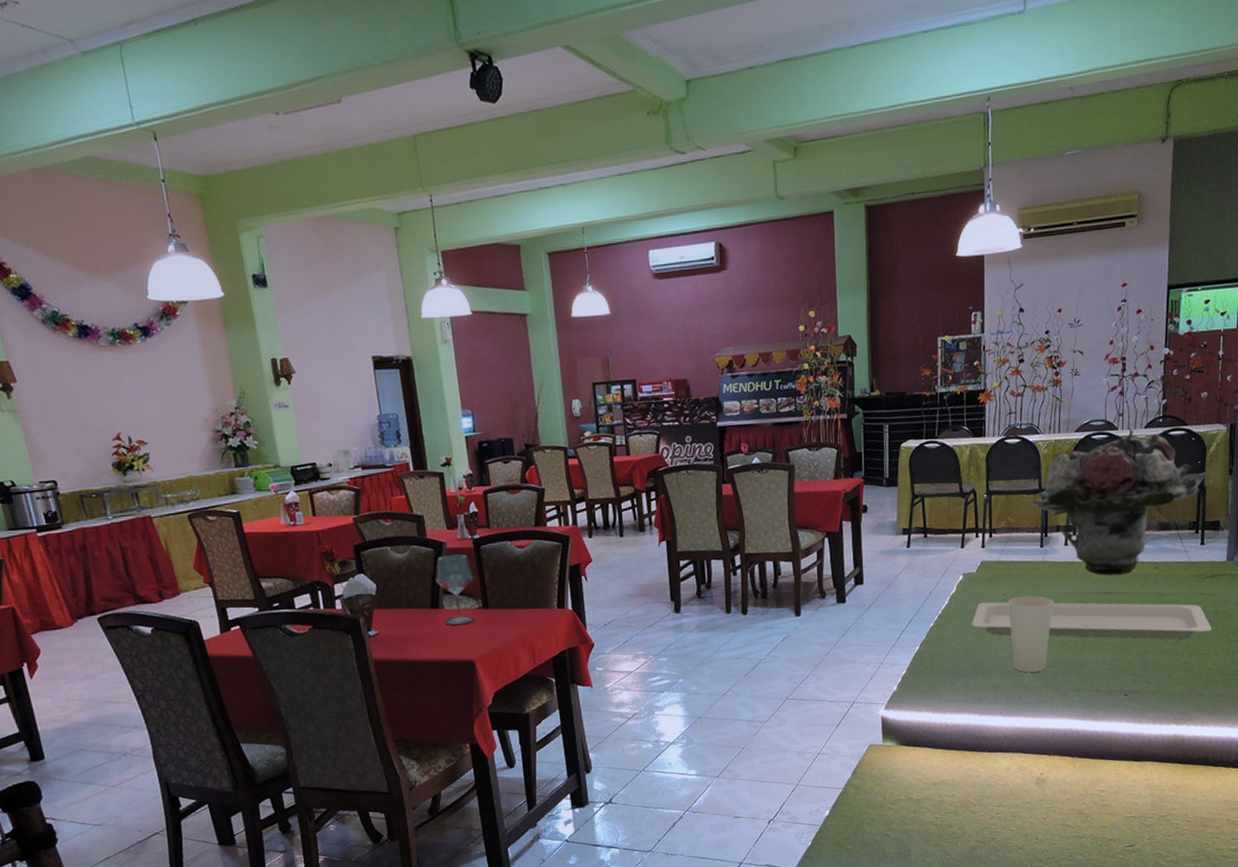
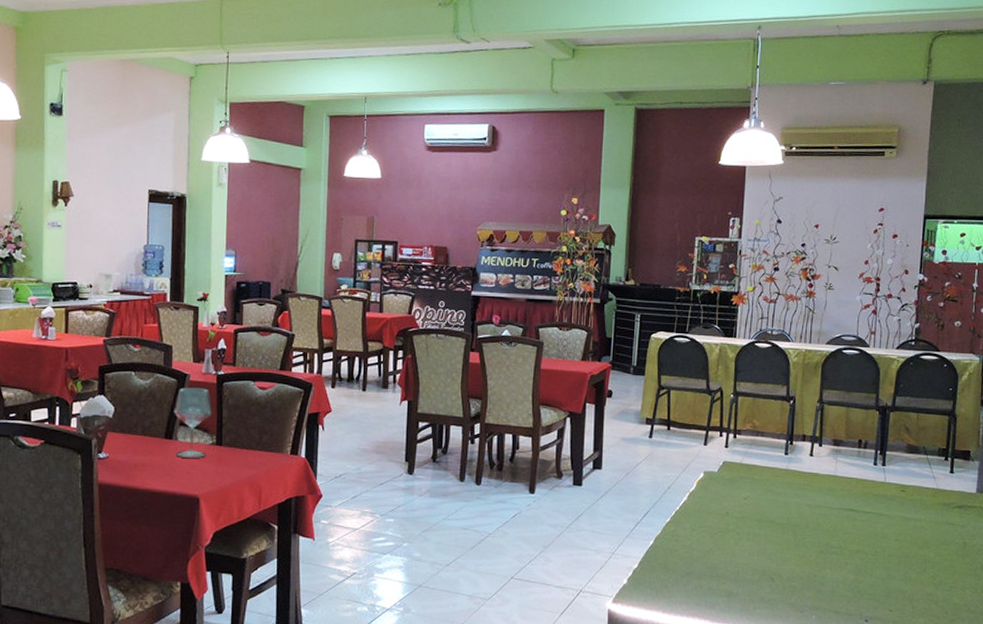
serving tray: present [971,601,1212,639] -> none [709,503,959,568]
cup: present [1008,596,1054,673] -> none [748,502,795,584]
flower arrangement: present [1030,427,1210,576] -> none [777,346,961,493]

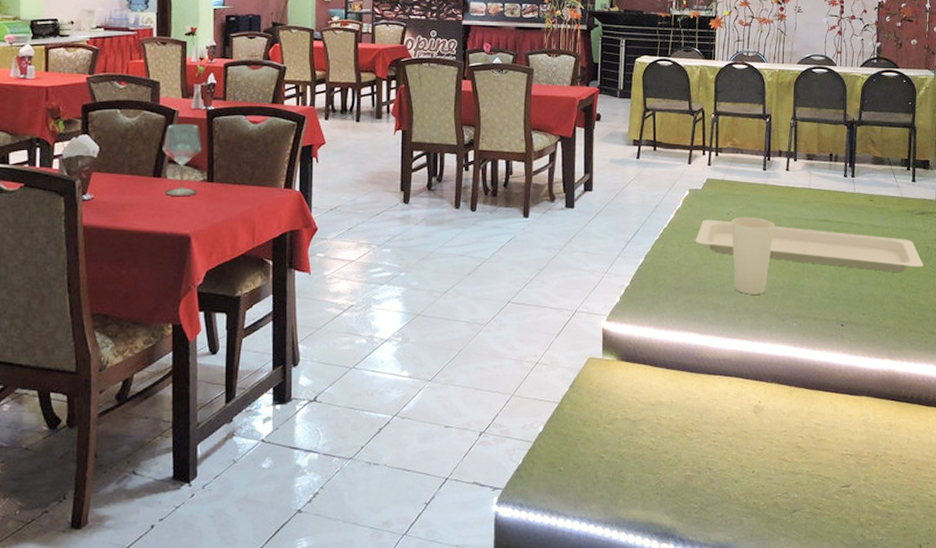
serving tray: none [709,503,959,568] -> present [695,219,923,272]
cup: none [748,502,795,584] -> present [731,217,775,295]

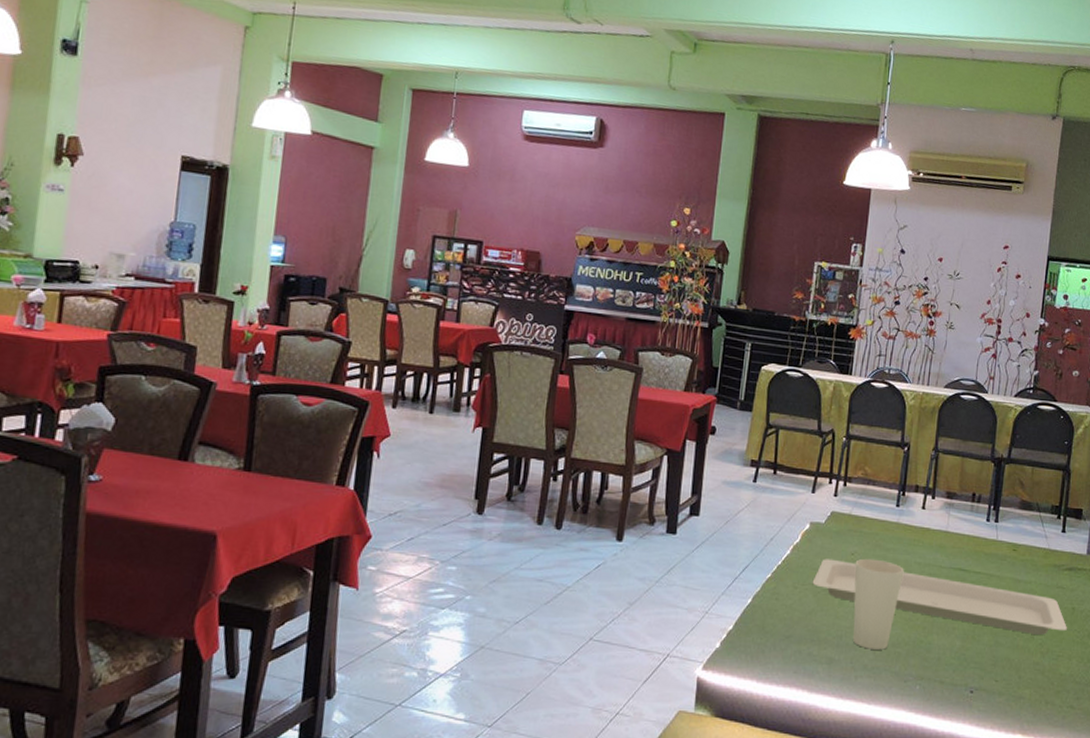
wine glass: present [162,124,203,197] -> none [191,398,242,487]

